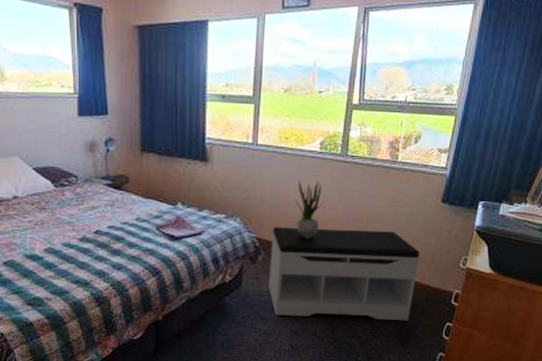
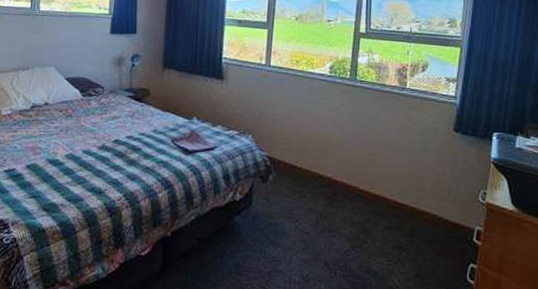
bench: present [268,227,420,321] -> none [279,146,436,259]
potted plant: present [294,180,323,239] -> none [305,101,333,161]

